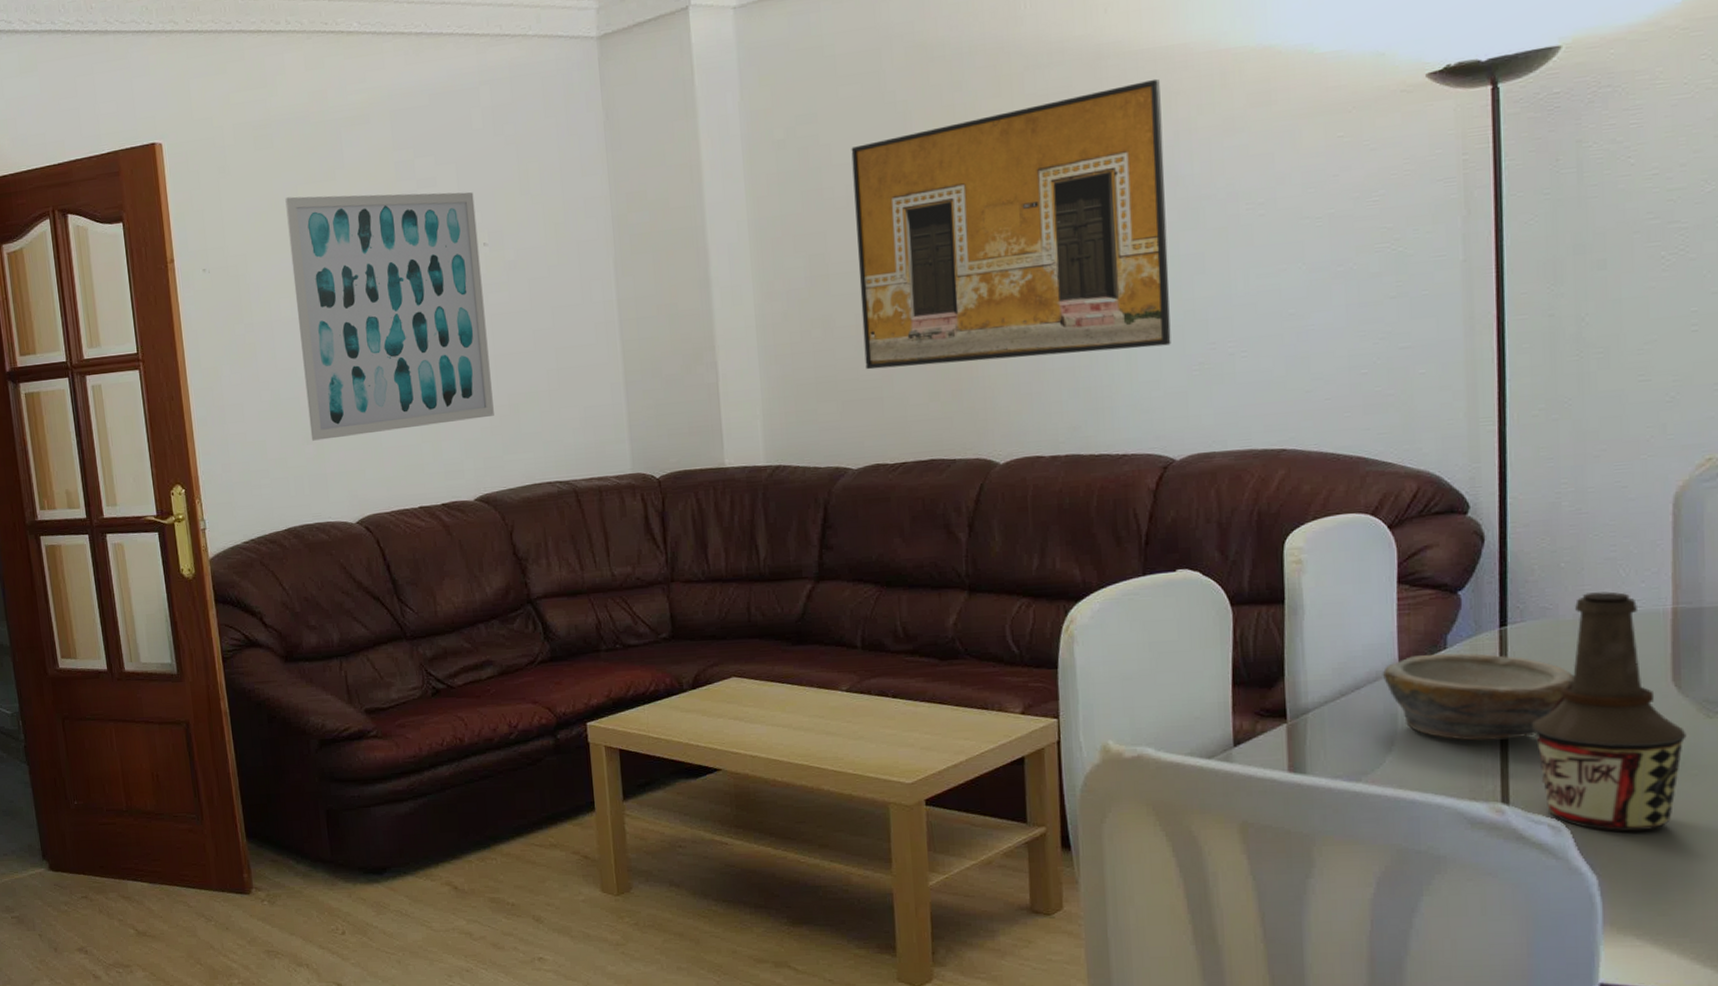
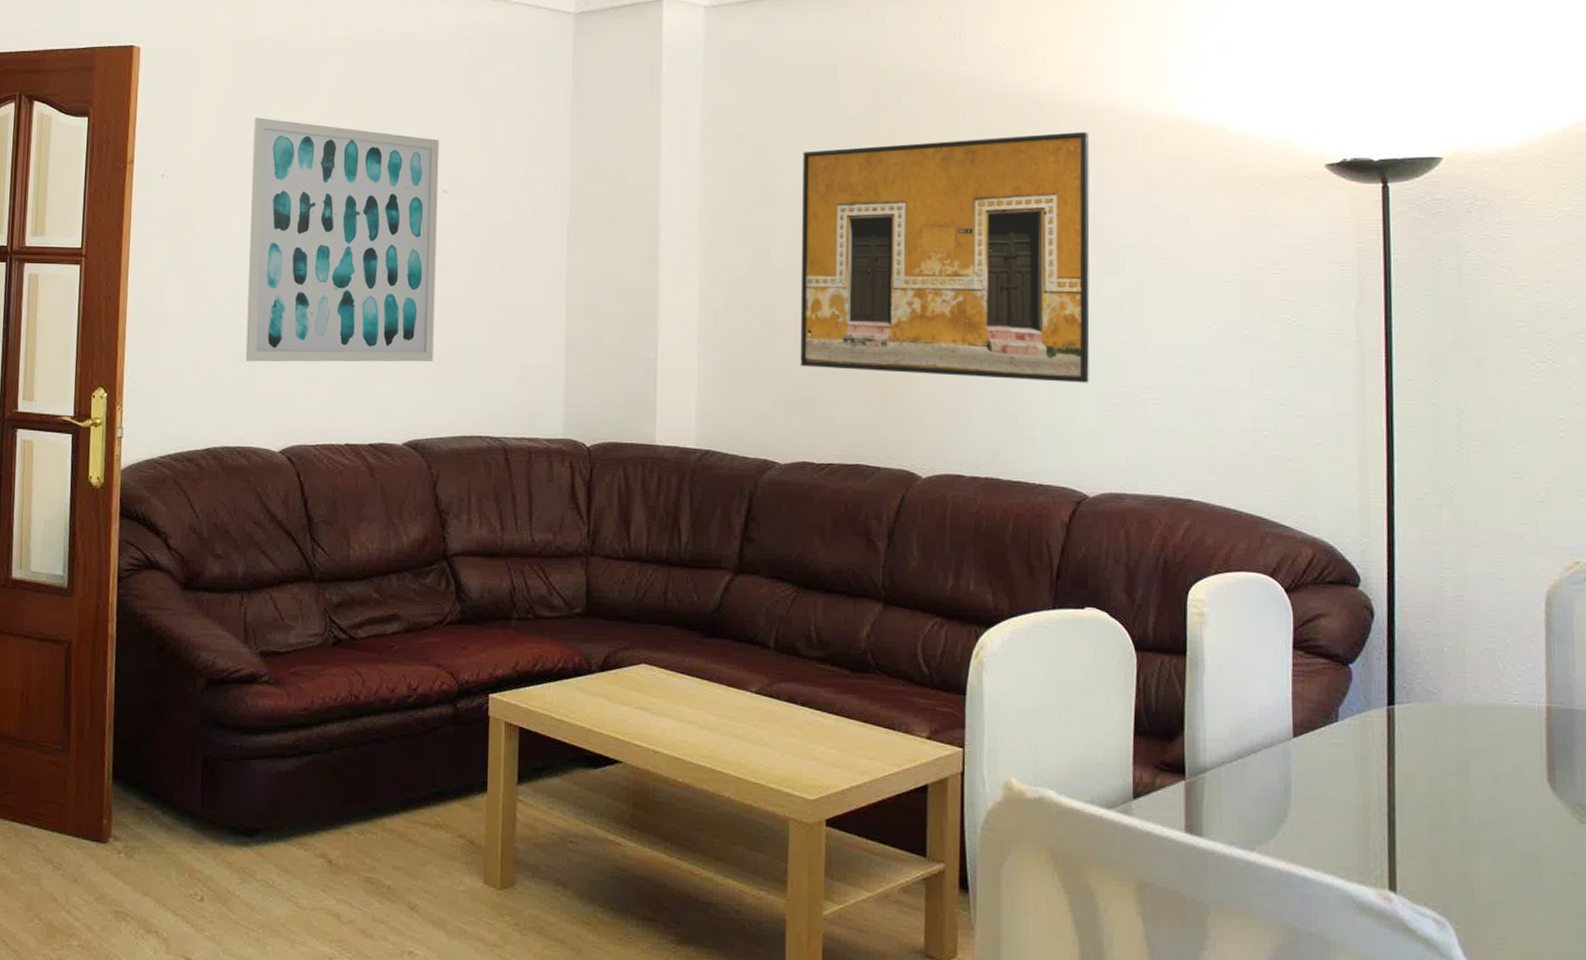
bowl: present [1383,653,1575,741] -> none [1278,724,1458,823]
bottle: present [1532,591,1687,832] -> none [1418,681,1562,936]

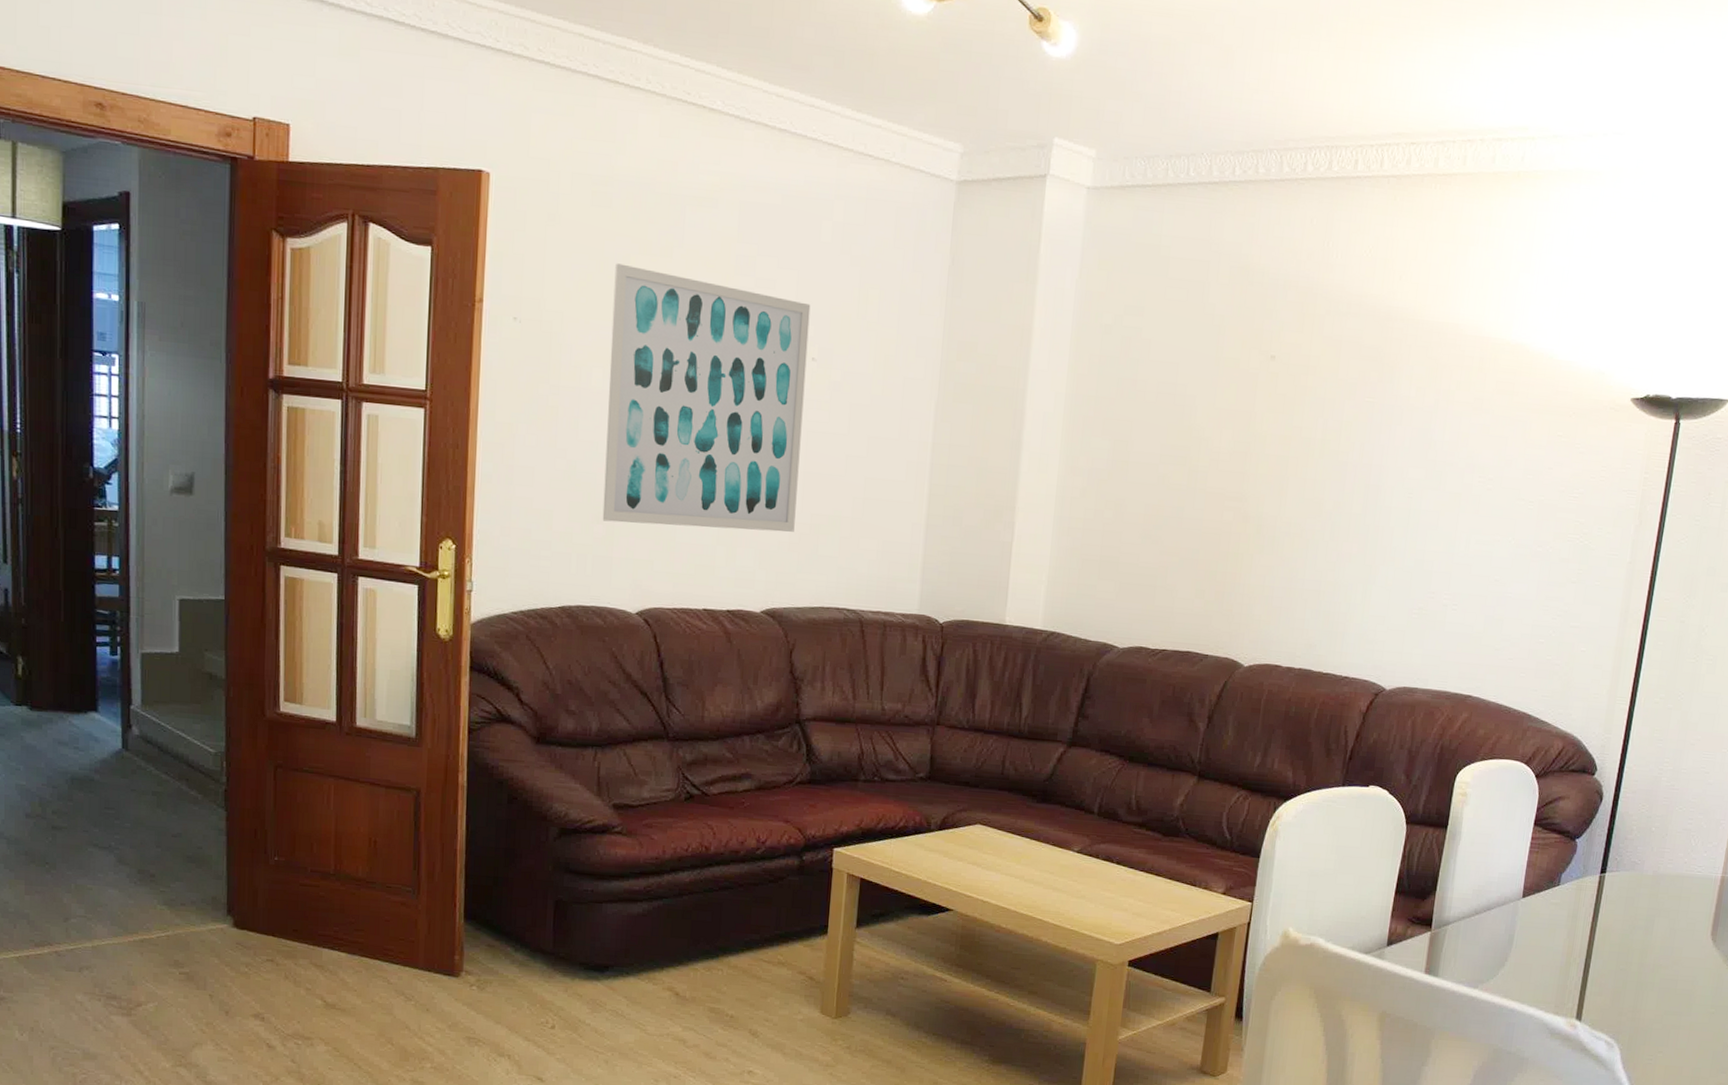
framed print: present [800,131,1090,383] -> none [1146,347,1432,587]

